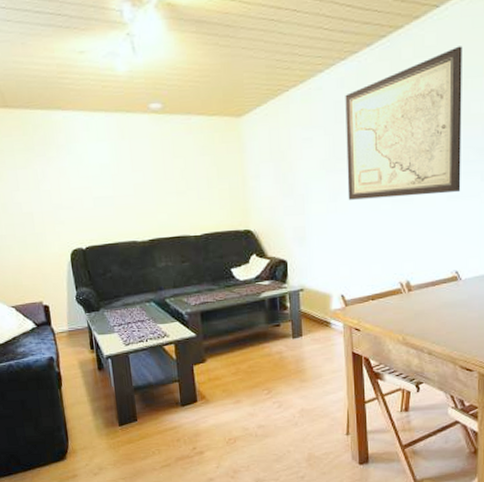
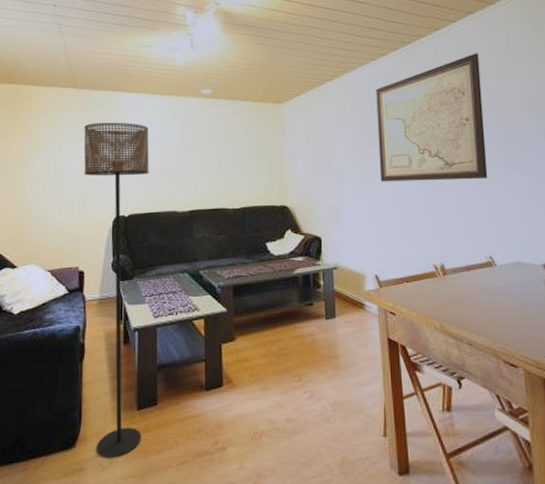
floor lamp: none [23,146,126,466] -> present [84,122,149,458]

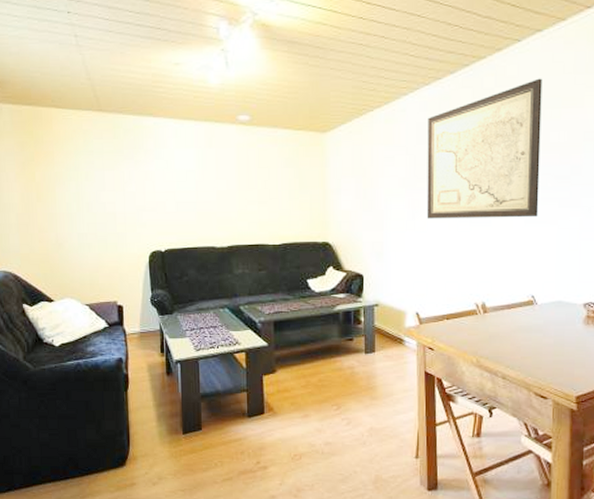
floor lamp: present [84,122,149,458] -> none [113,150,188,475]

